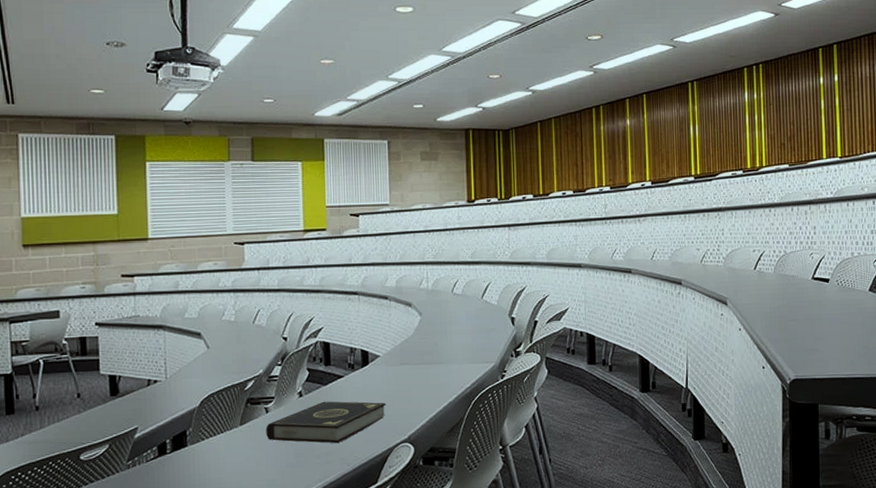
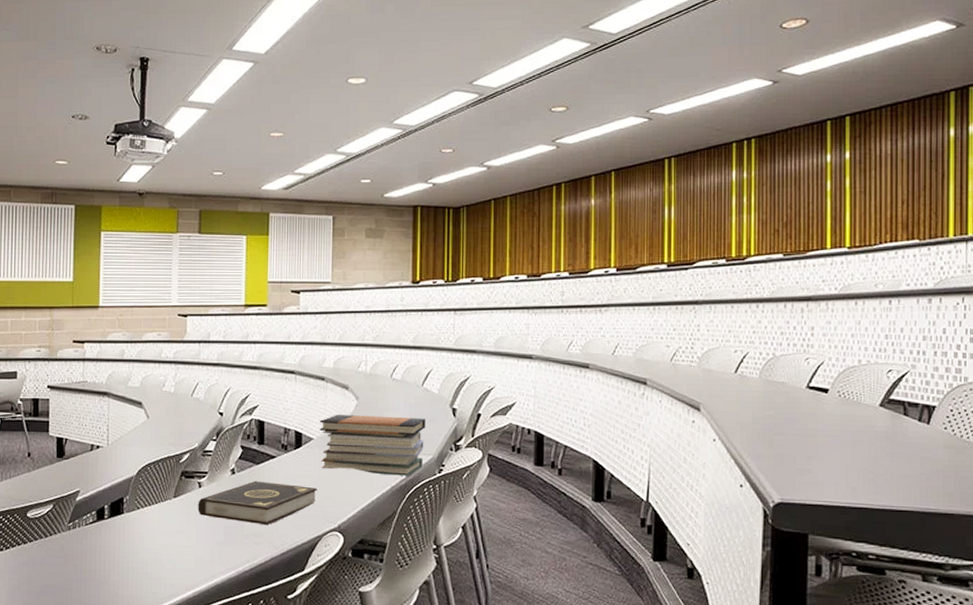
book stack: none [385,329,487,385] -> present [319,415,426,476]

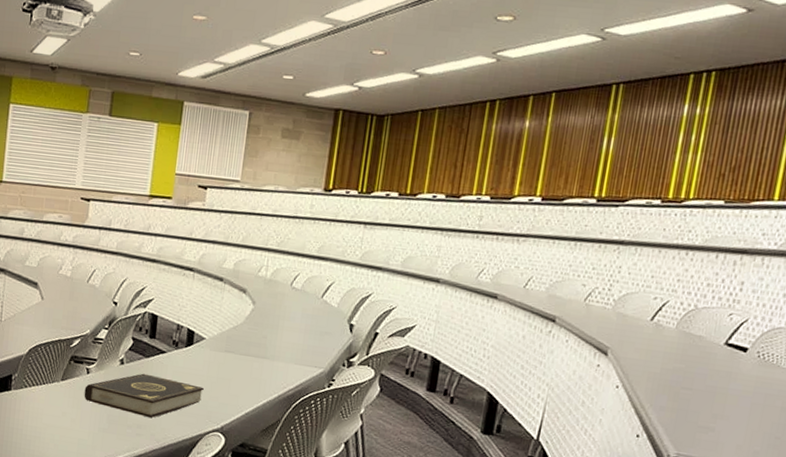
book stack: present [319,415,426,476] -> none [210,317,321,387]

